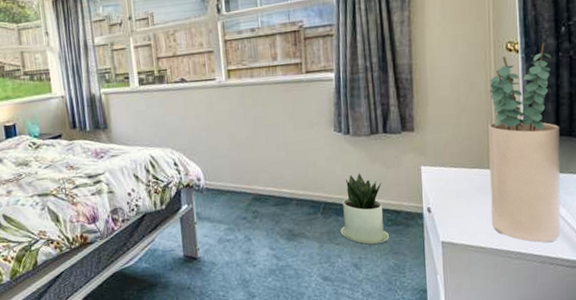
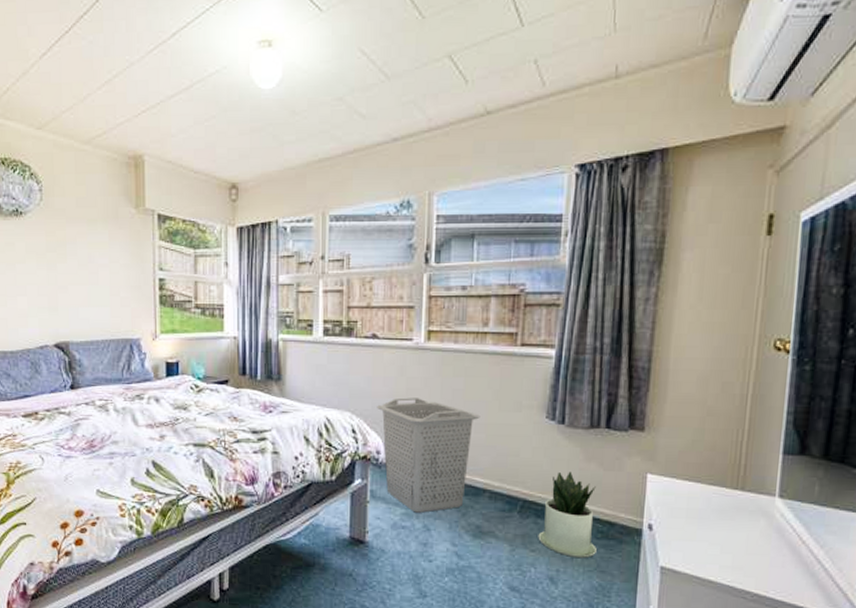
laundry basket: none [192,128,280,227] -> present [377,397,480,513]
vase: present [488,42,561,243] -> none [726,345,832,587]

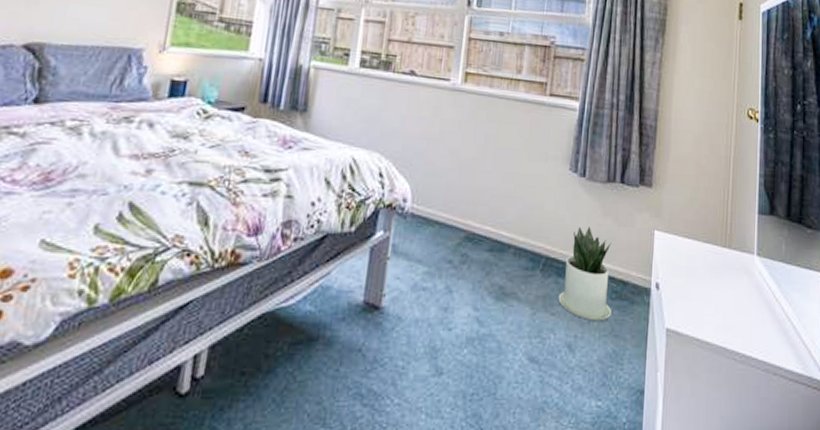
laundry basket: present [377,397,480,513] -> none [408,140,510,271]

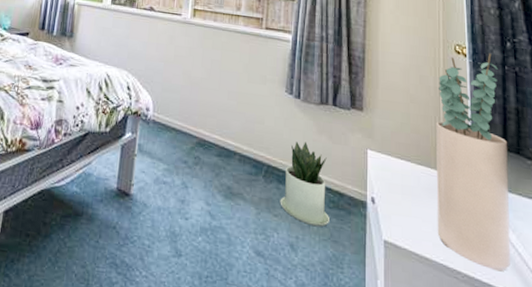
vase: none [719,117,791,346] -> present [436,53,511,271]

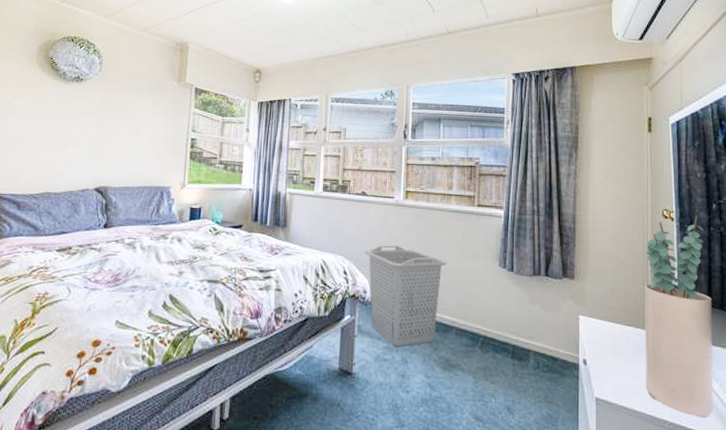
laundry basket: none [149,63,233,170] -> present [365,245,448,347]
planter: present [280,142,329,227] -> none [496,312,544,390]

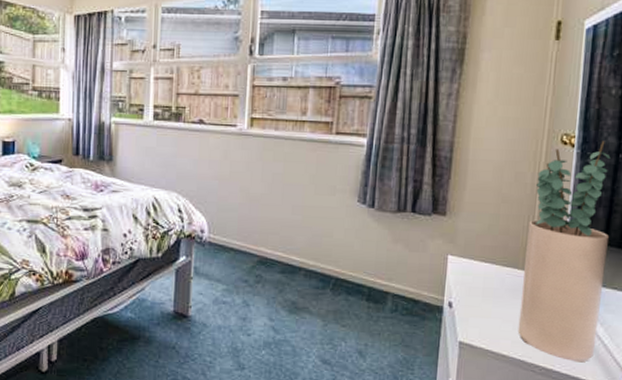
laundry basket: present [365,245,448,347] -> none [202,180,298,289]

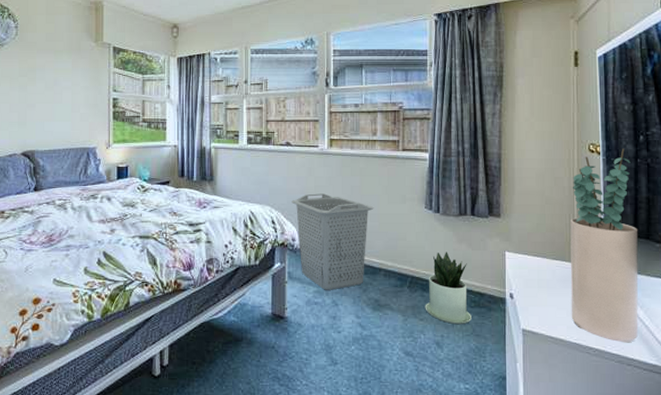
laundry basket: none [202,180,298,289] -> present [291,193,374,290]
planter: none [348,252,402,334] -> present [425,252,471,325]

